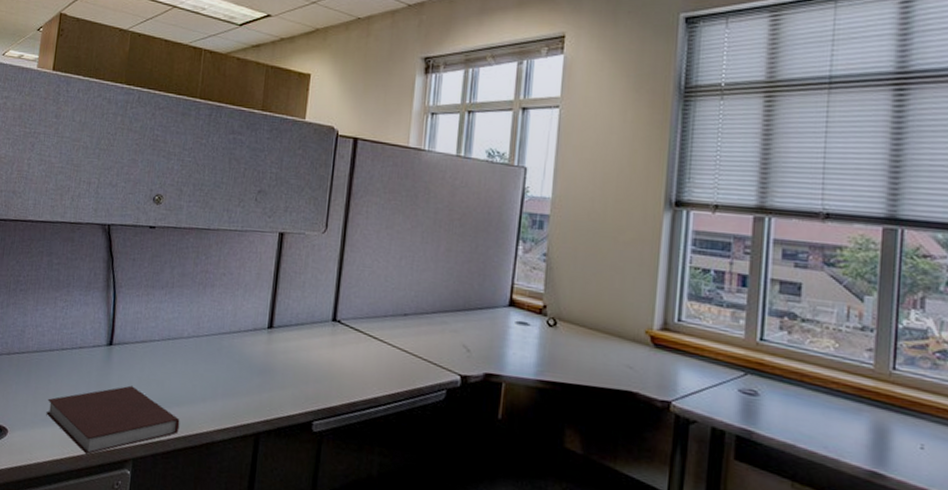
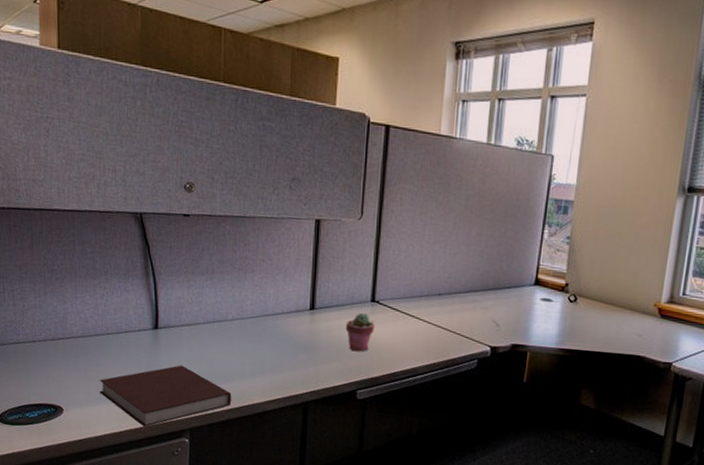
potted succulent: none [304,332,335,376] -> present [345,312,374,351]

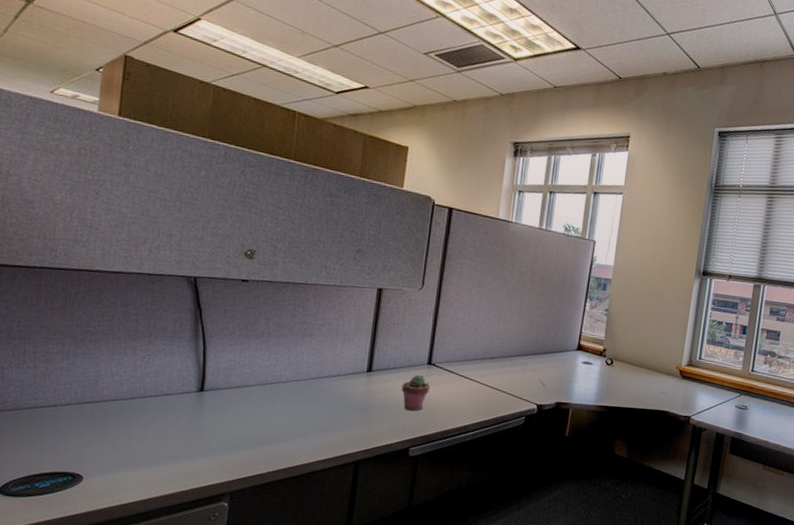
notebook: present [99,365,232,427] -> none [129,427,280,492]

